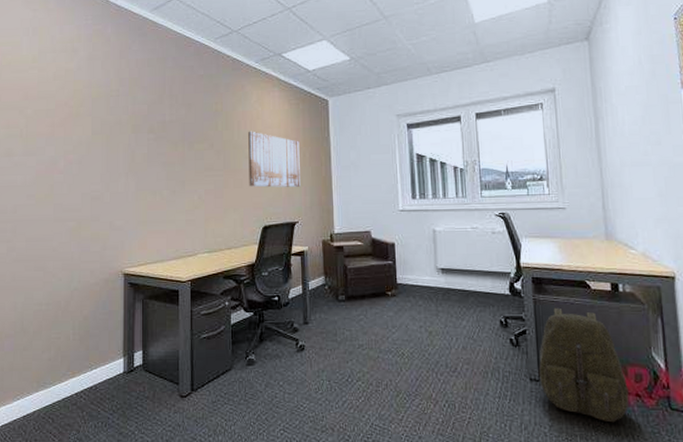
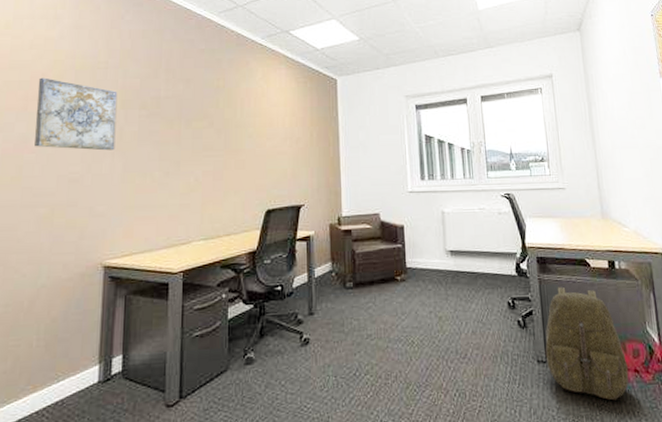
wall art: none [61,106,129,171] -> present [34,77,118,151]
wall art: present [248,131,300,188] -> none [252,109,307,169]

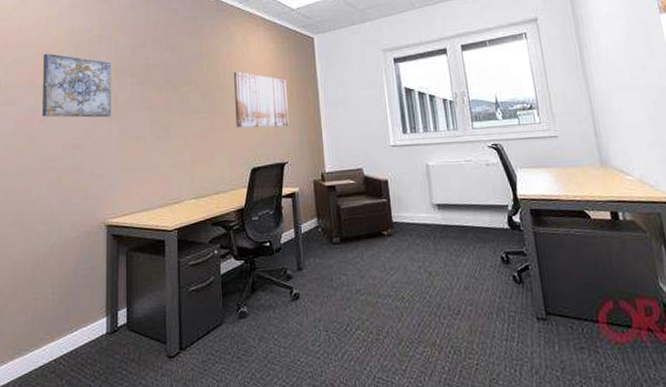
wall art: none [252,109,307,169] -> present [234,71,289,128]
backpack: present [545,286,629,401] -> none [544,240,642,362]

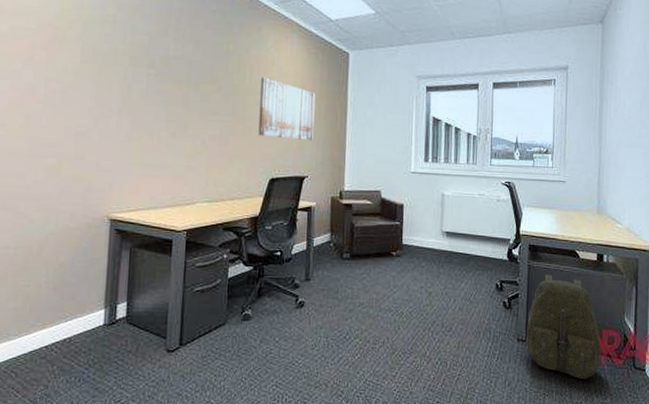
wall art: present [41,53,111,118] -> none [42,26,126,107]
backpack: none [544,240,642,362] -> present [525,274,602,380]

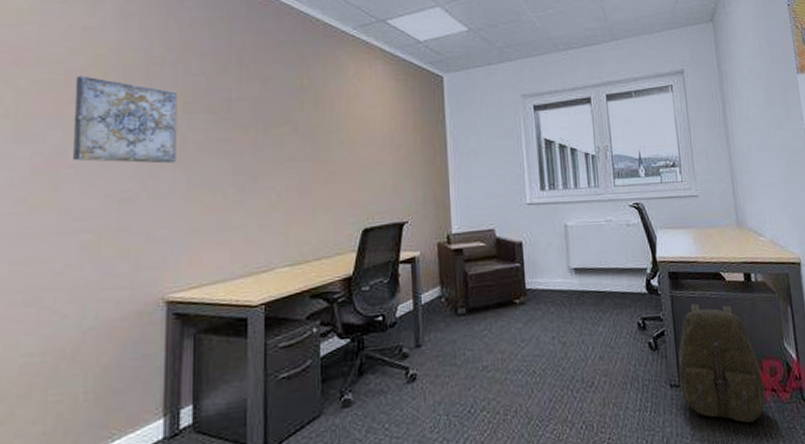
wall art: none [42,26,126,107] -> present [72,75,178,164]
wall art: present [258,77,316,142] -> none [344,111,410,181]

